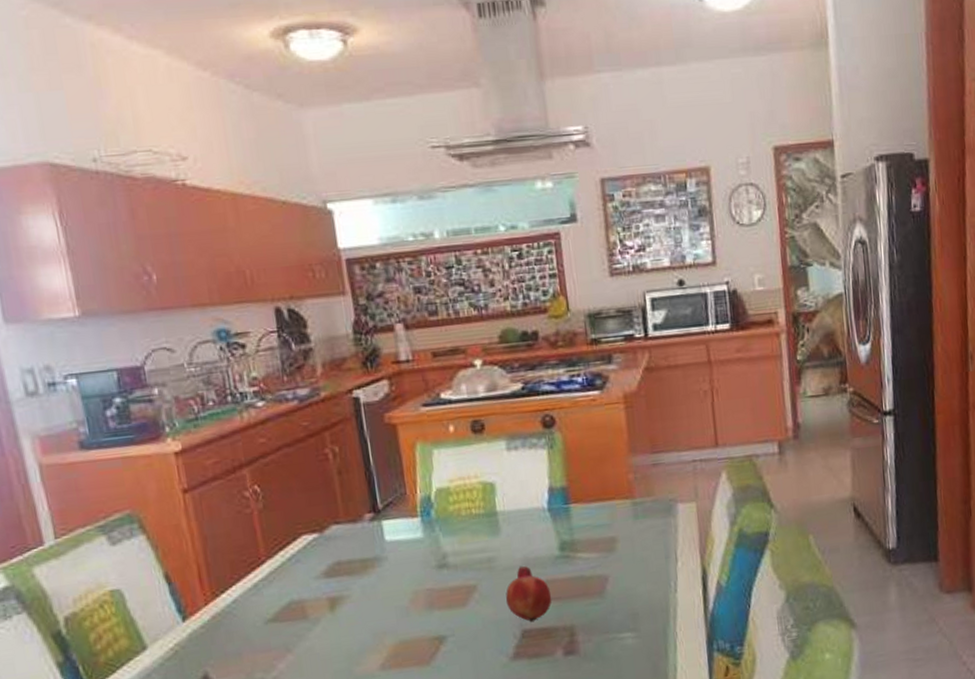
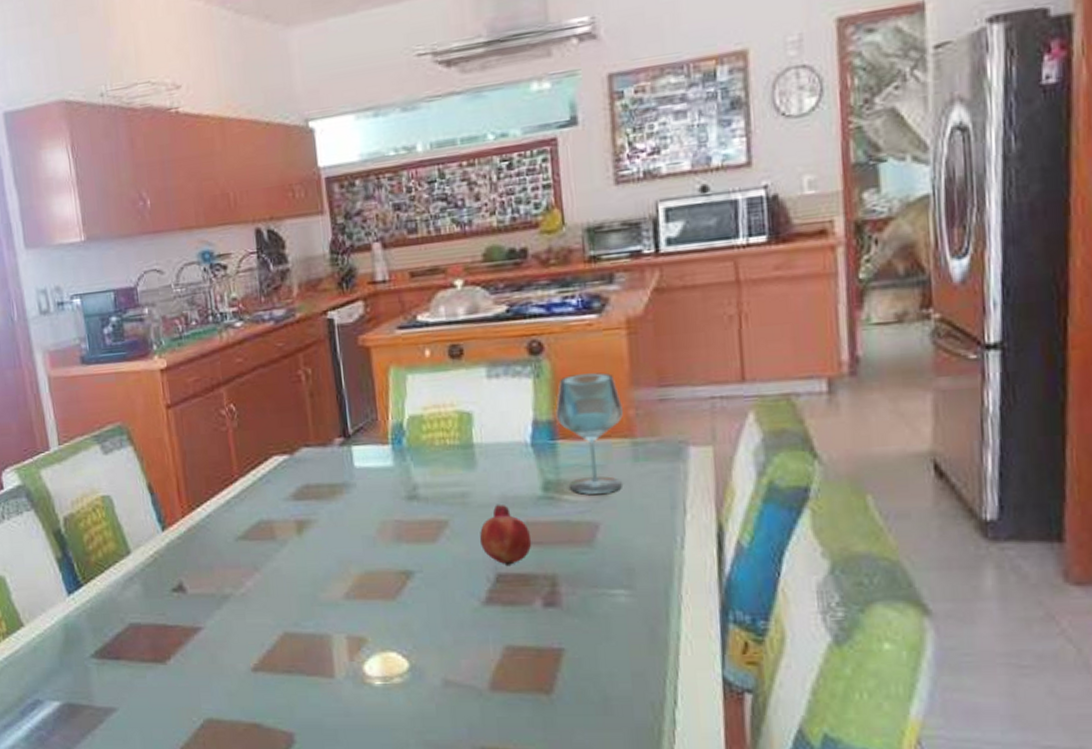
wine glass: none [568,442,626,552] -> present [555,372,624,494]

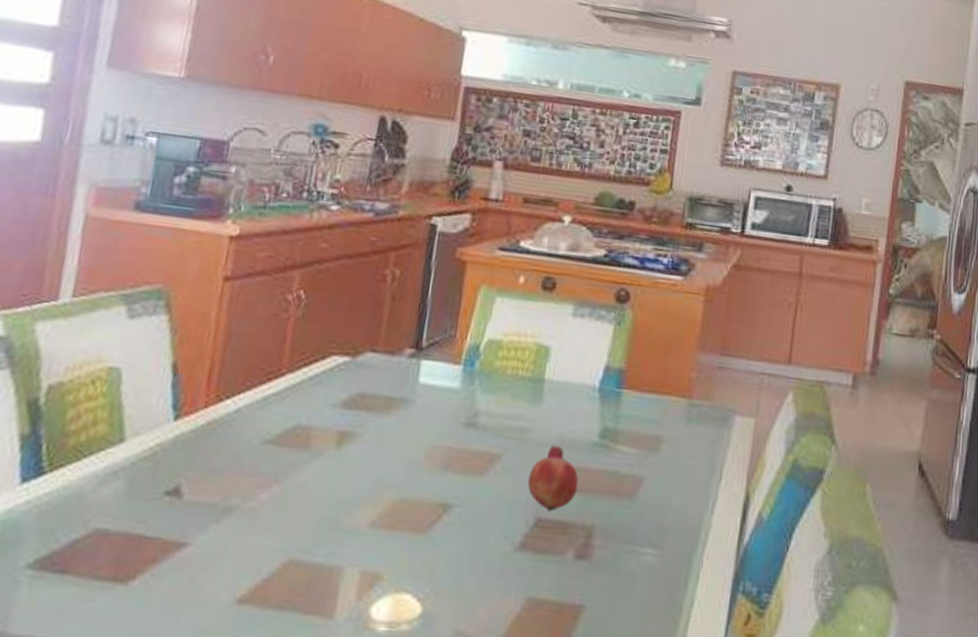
wine glass: present [555,372,624,494] -> none [625,328,688,450]

